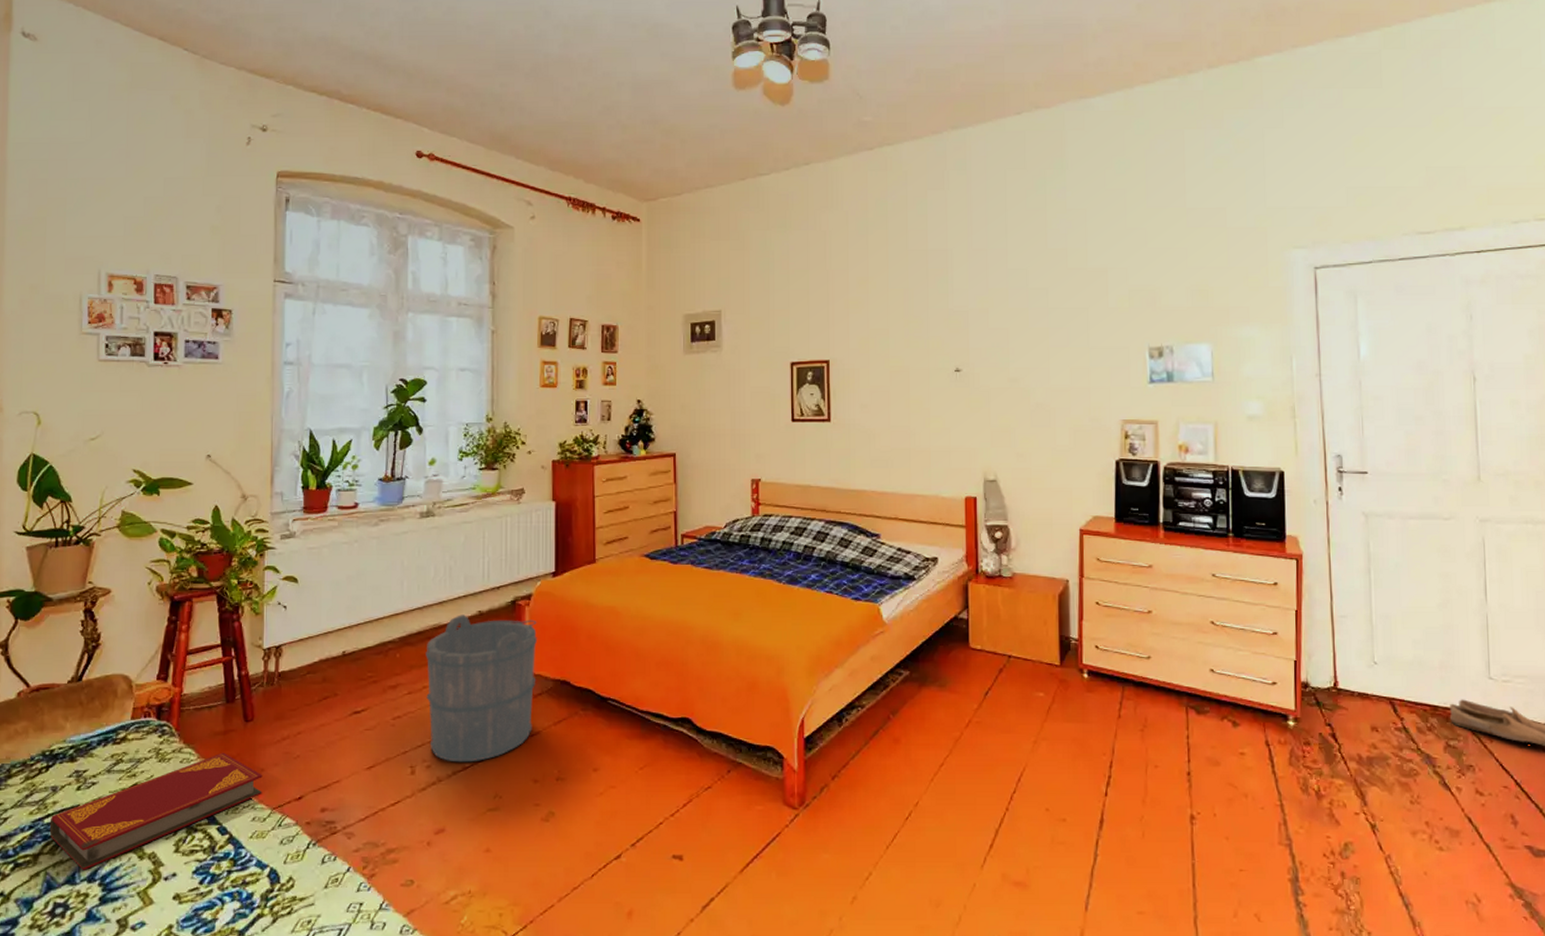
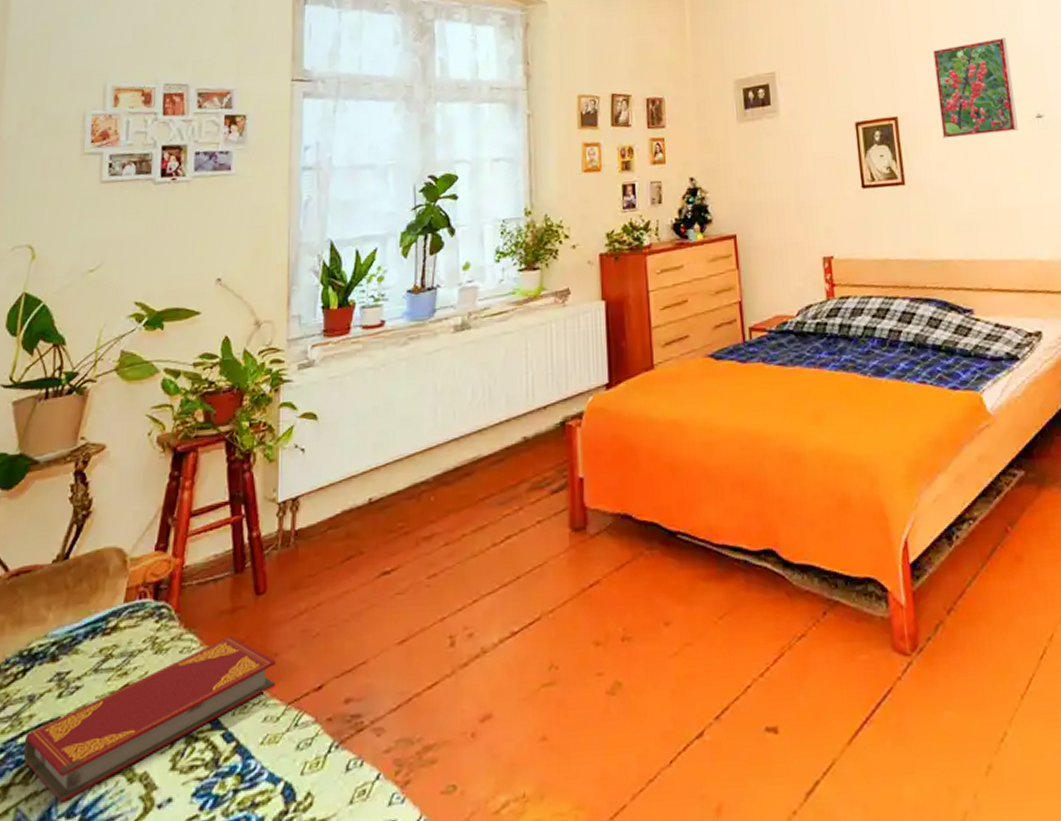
bucket: present [425,615,538,762] -> none [464,442,593,627]
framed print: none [868,296,937,383] -> present [933,37,1018,139]

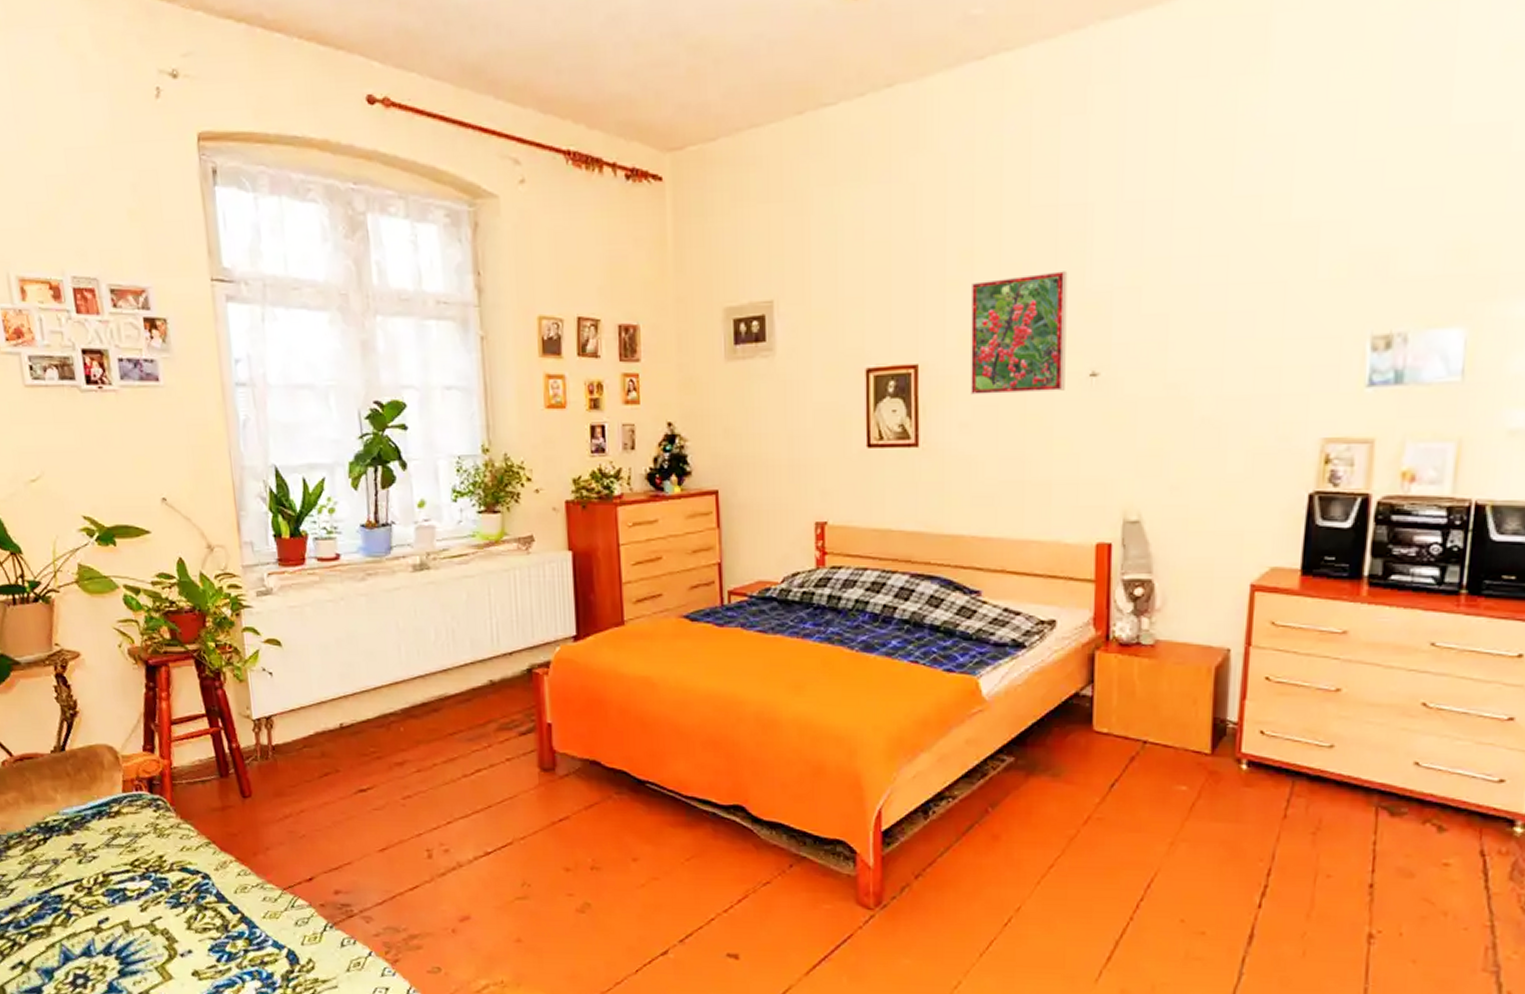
hardback book: present [23,636,276,803] -> none [56,829,270,943]

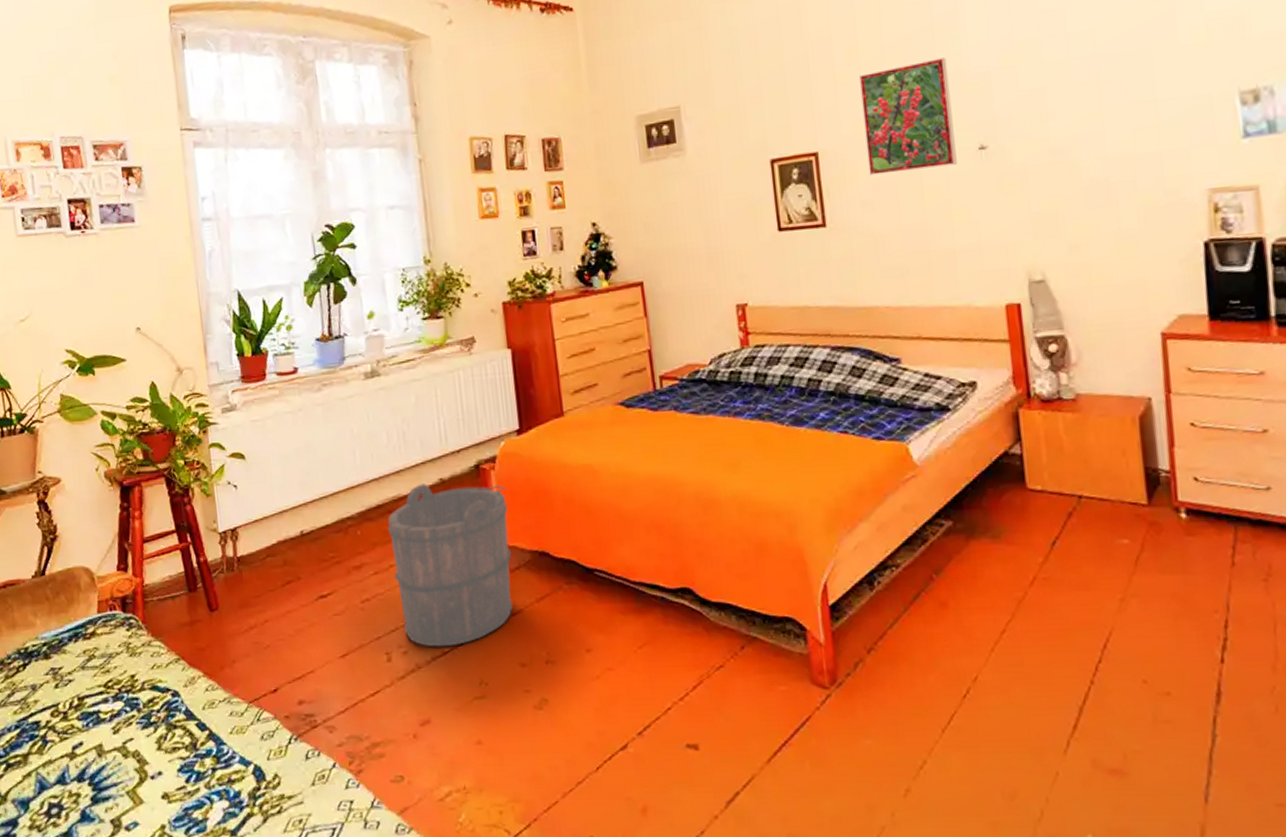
bucket: none [432,684,562,848] -> present [387,483,513,647]

